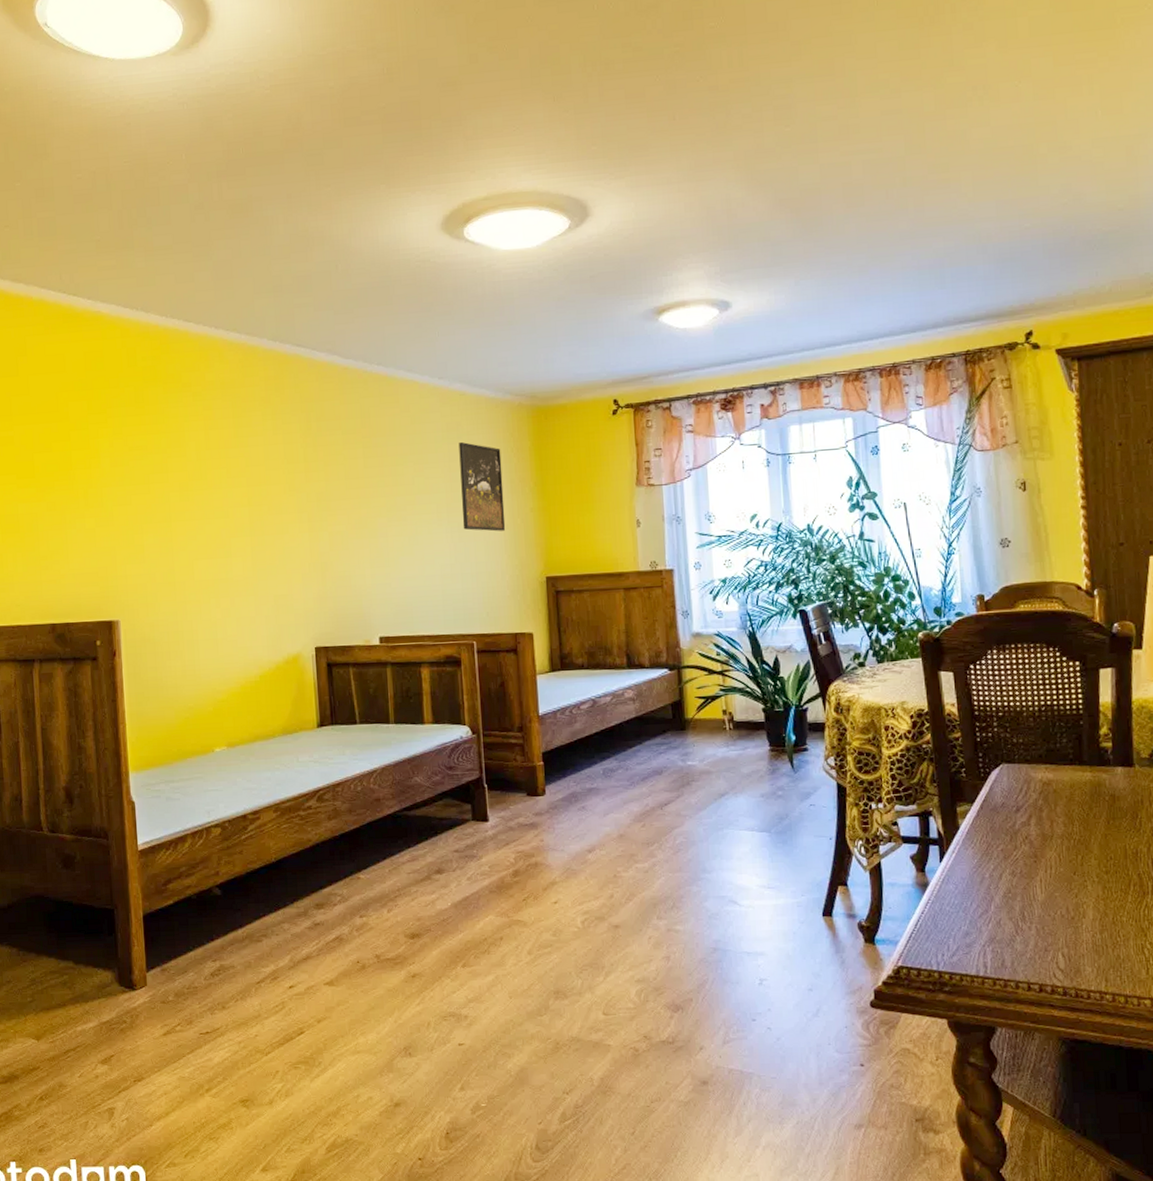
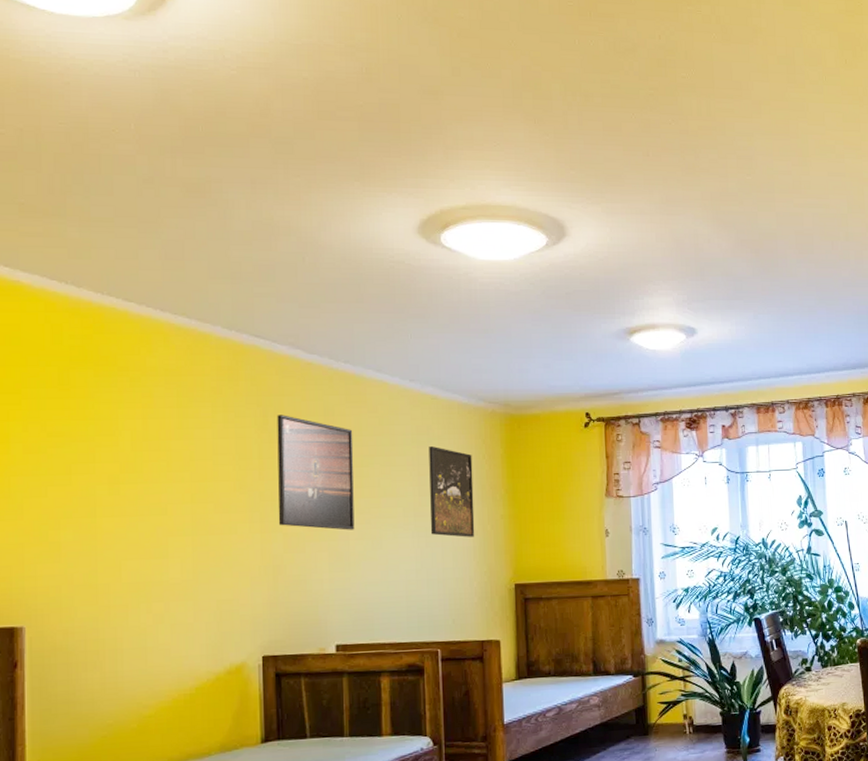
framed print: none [318,419,392,528] -> present [277,415,355,530]

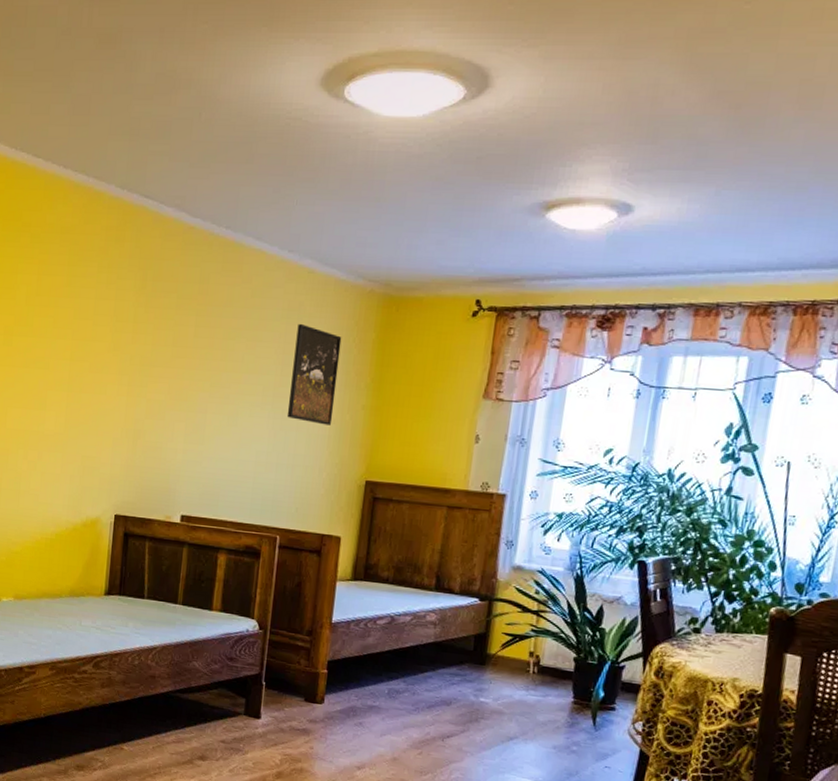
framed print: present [277,415,355,530] -> none [143,279,225,404]

